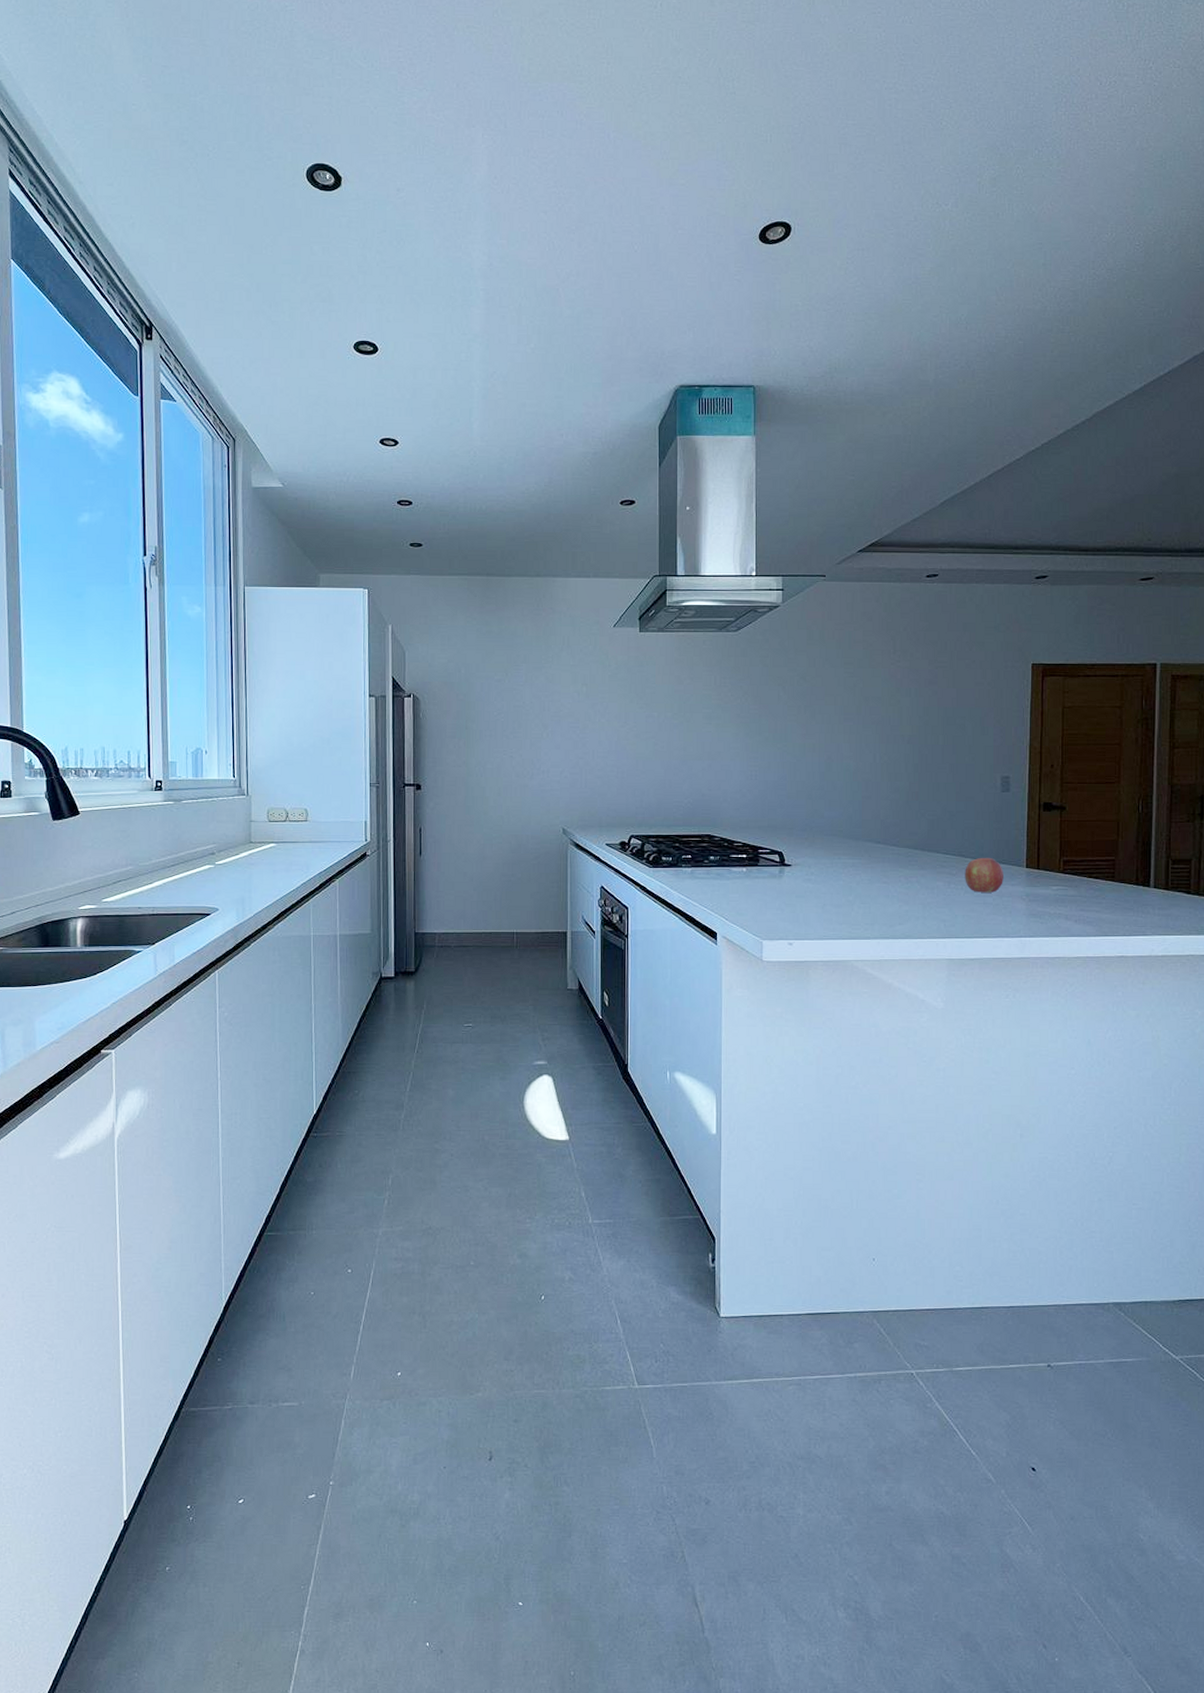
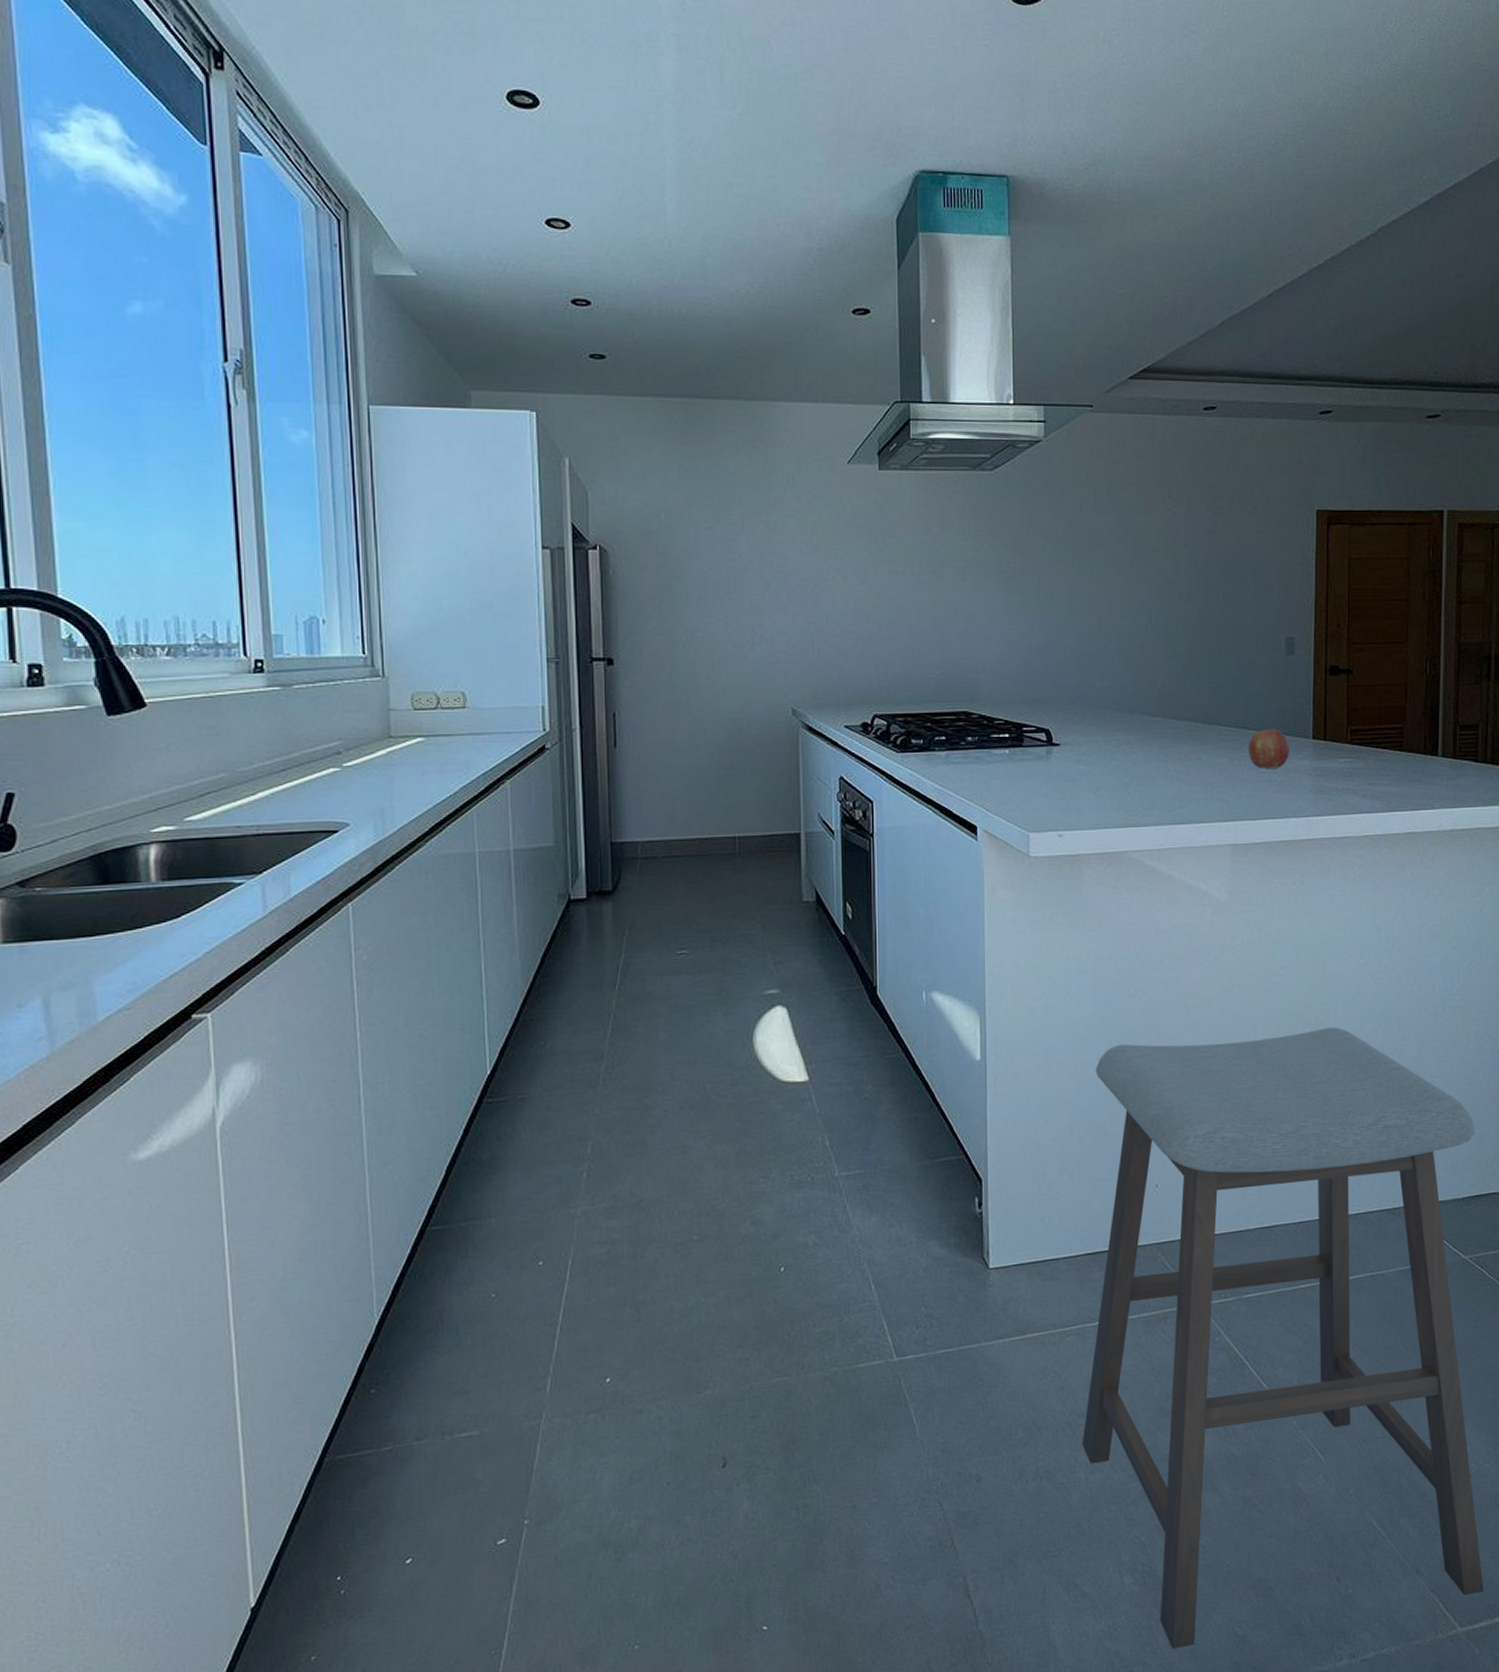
bar stool: none [801,1130,1194,1685] -> present [1082,1027,1483,1649]

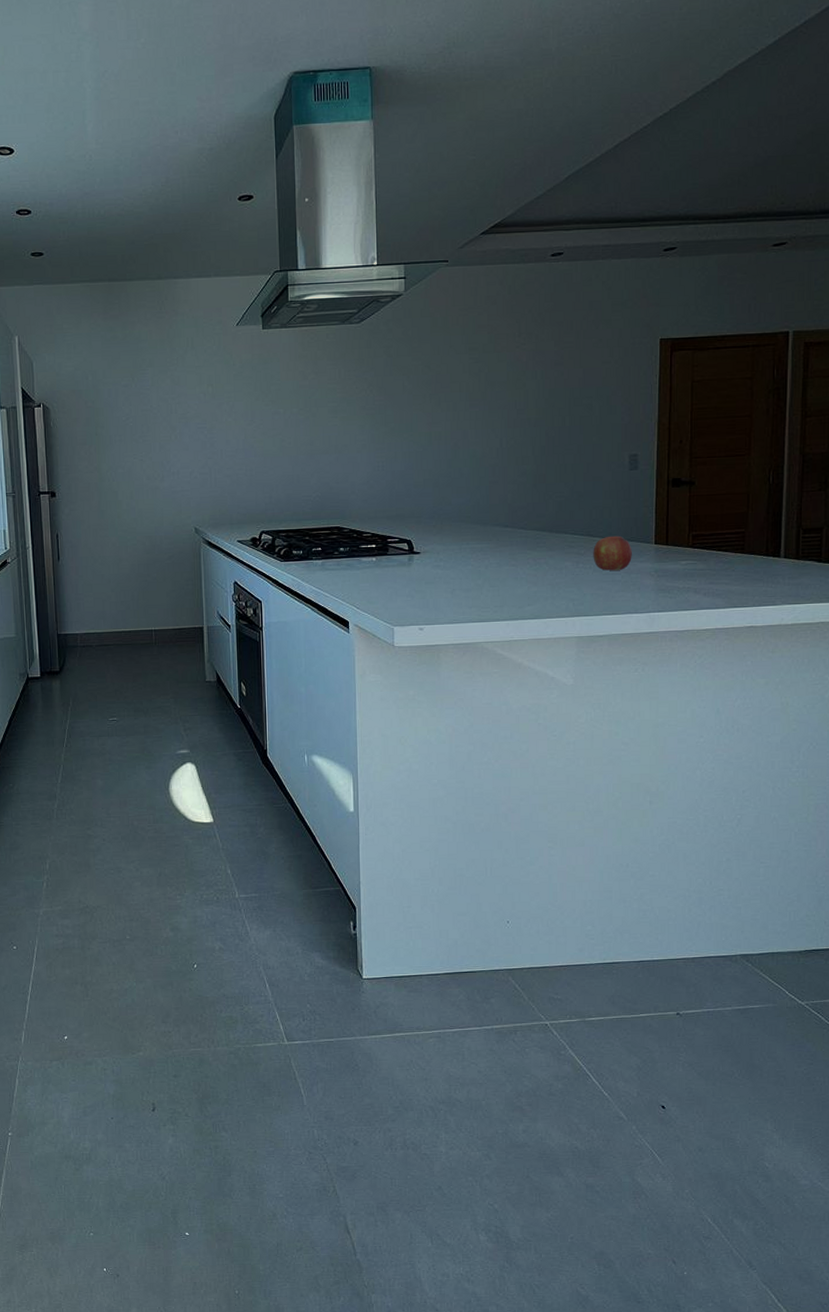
bar stool: present [1082,1027,1483,1649] -> none [442,796,816,1297]

